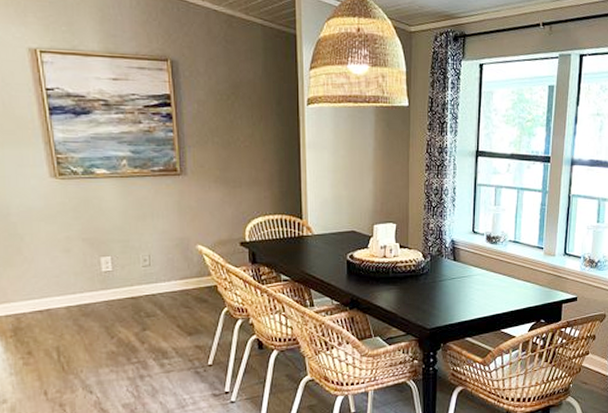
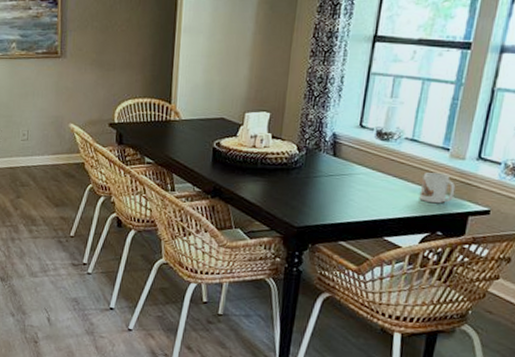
mug: none [525,269,551,296] -> present [419,172,456,204]

